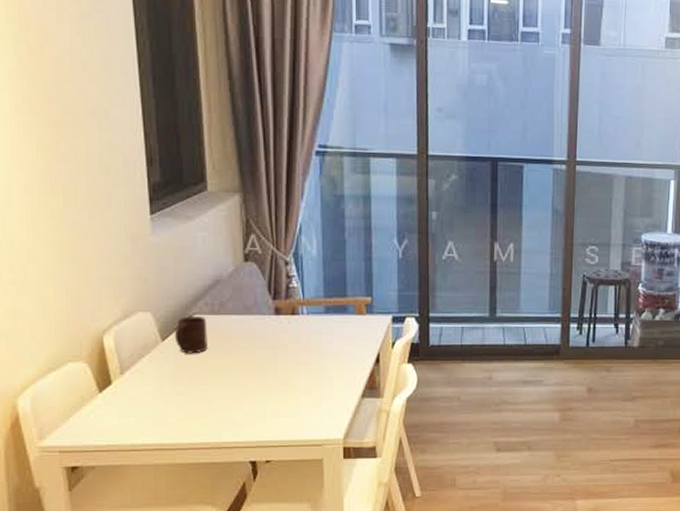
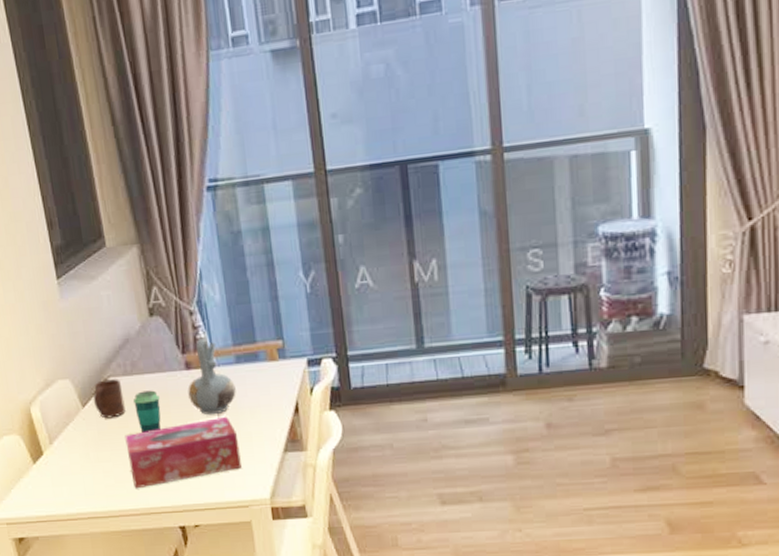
tissue box: none [204,362,319,424] -> present [125,417,242,489]
cup: none [218,330,245,370] -> present [133,390,161,433]
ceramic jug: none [275,288,322,359] -> present [188,339,236,416]

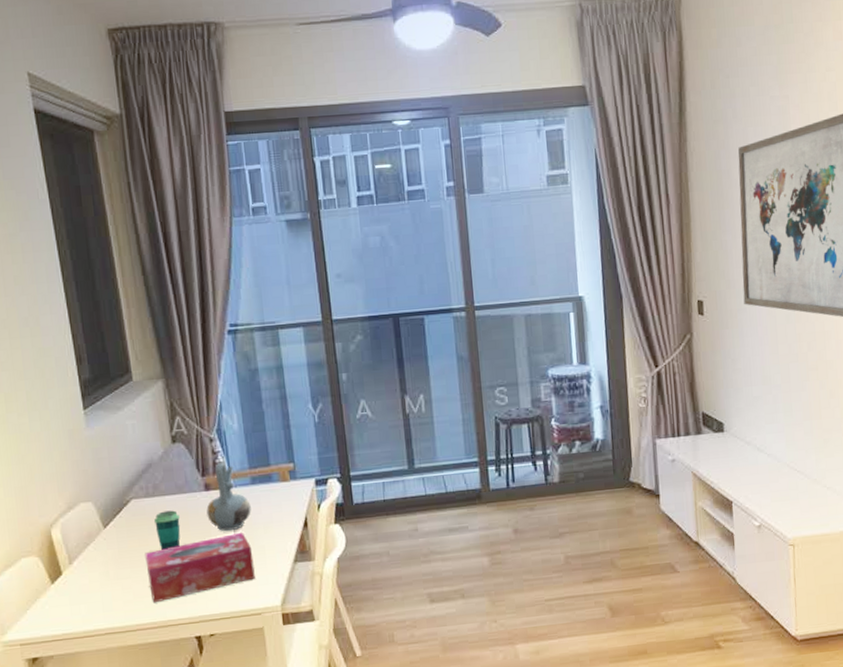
cup: present [92,379,126,419] -> none [114,500,146,538]

